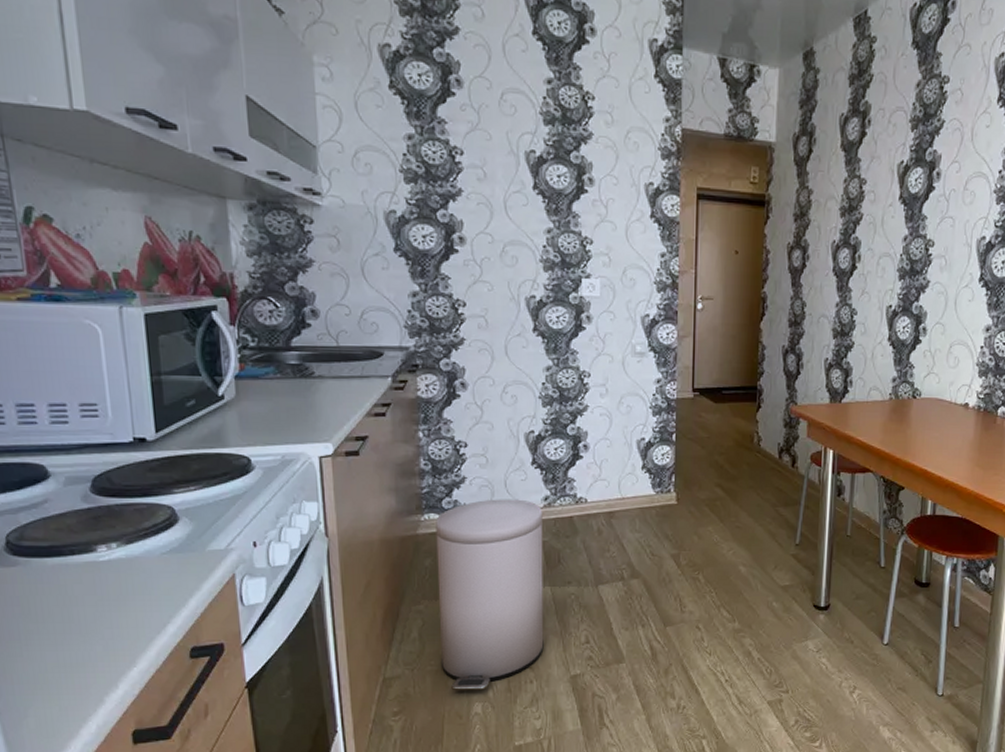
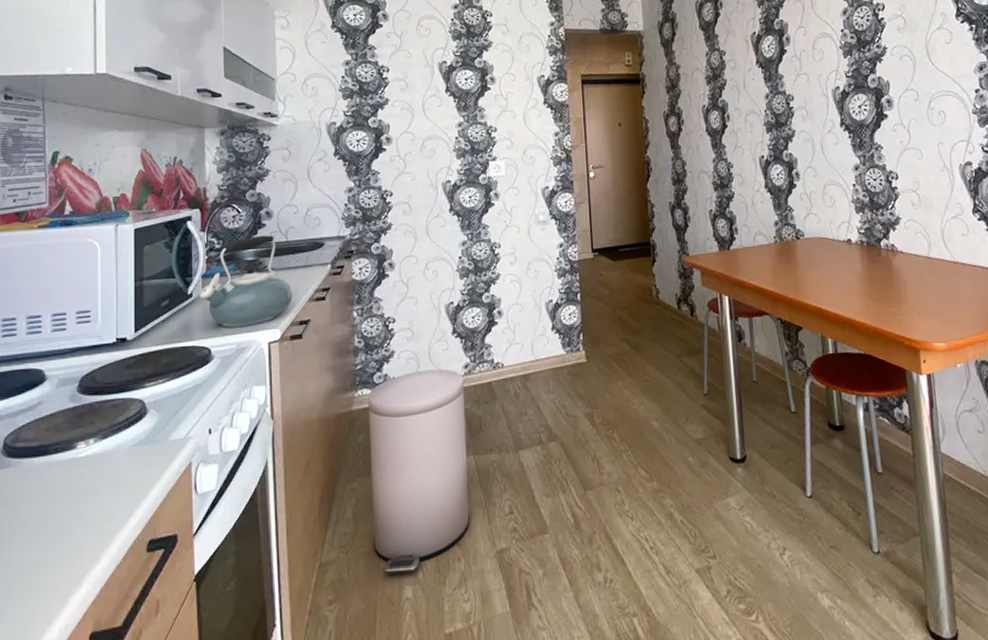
kettle: none [232,336,347,437] -> present [199,235,293,327]

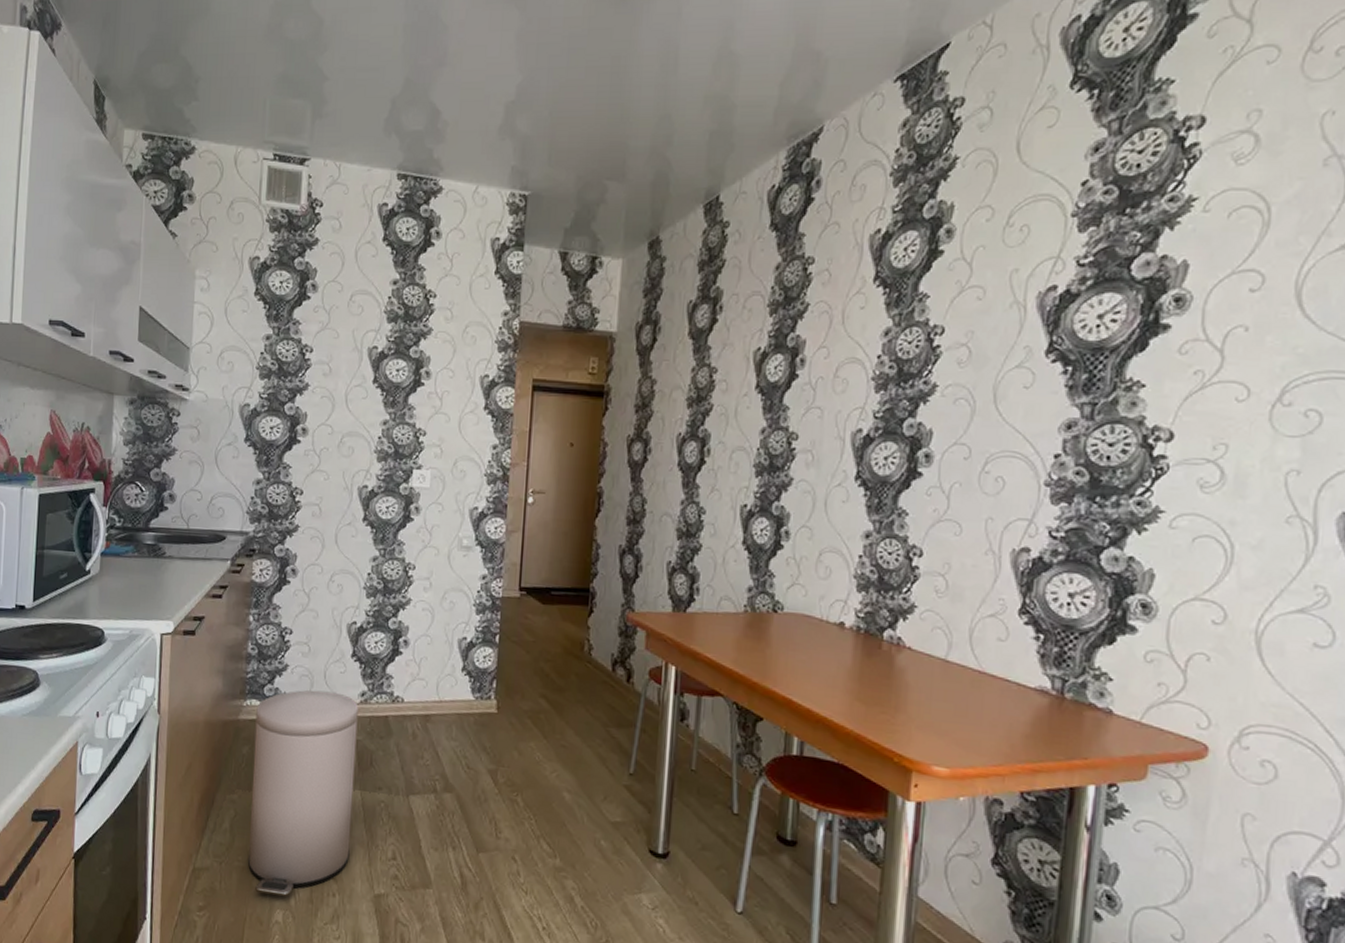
kettle: present [199,235,293,327] -> none [97,518,189,613]

